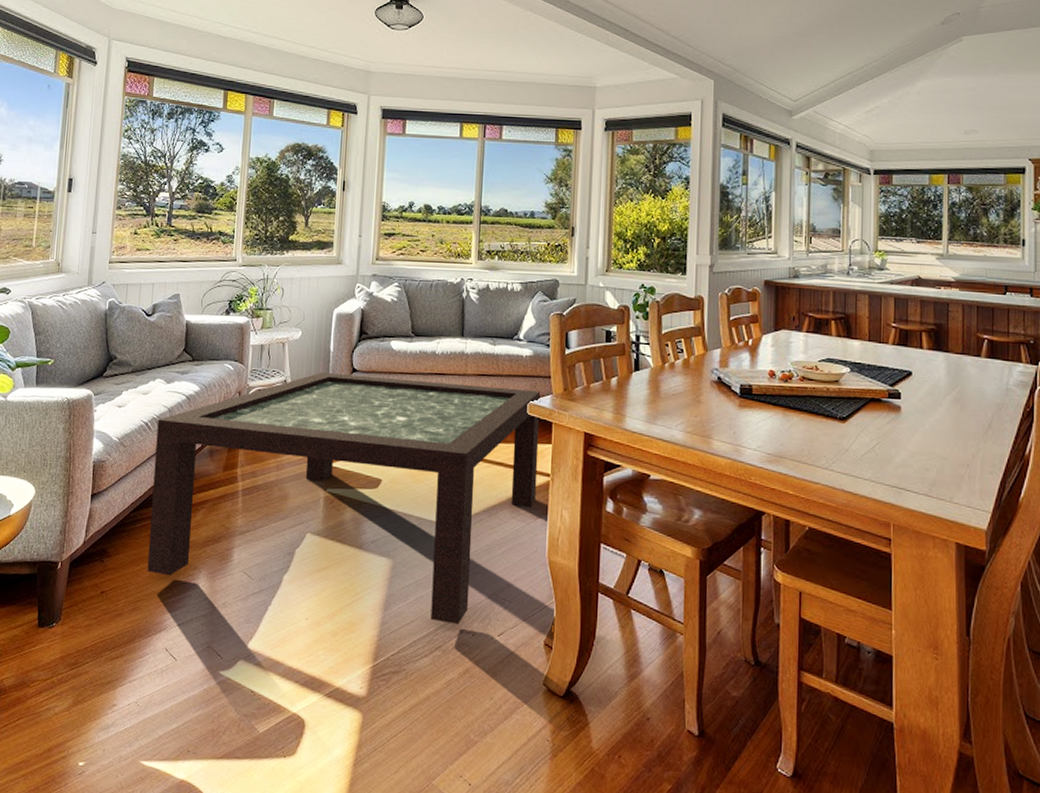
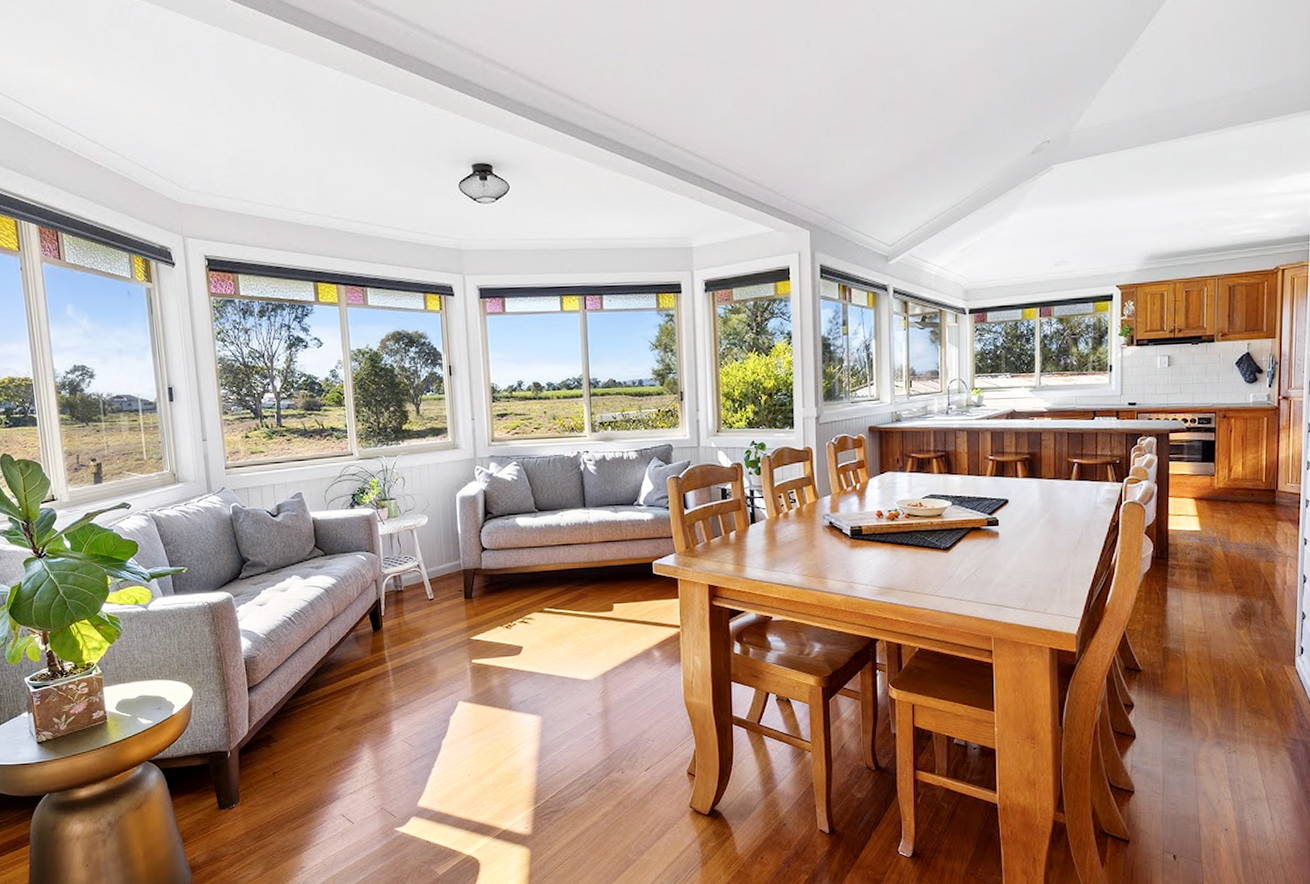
coffee table: present [147,372,541,625] -> none [300,551,669,766]

